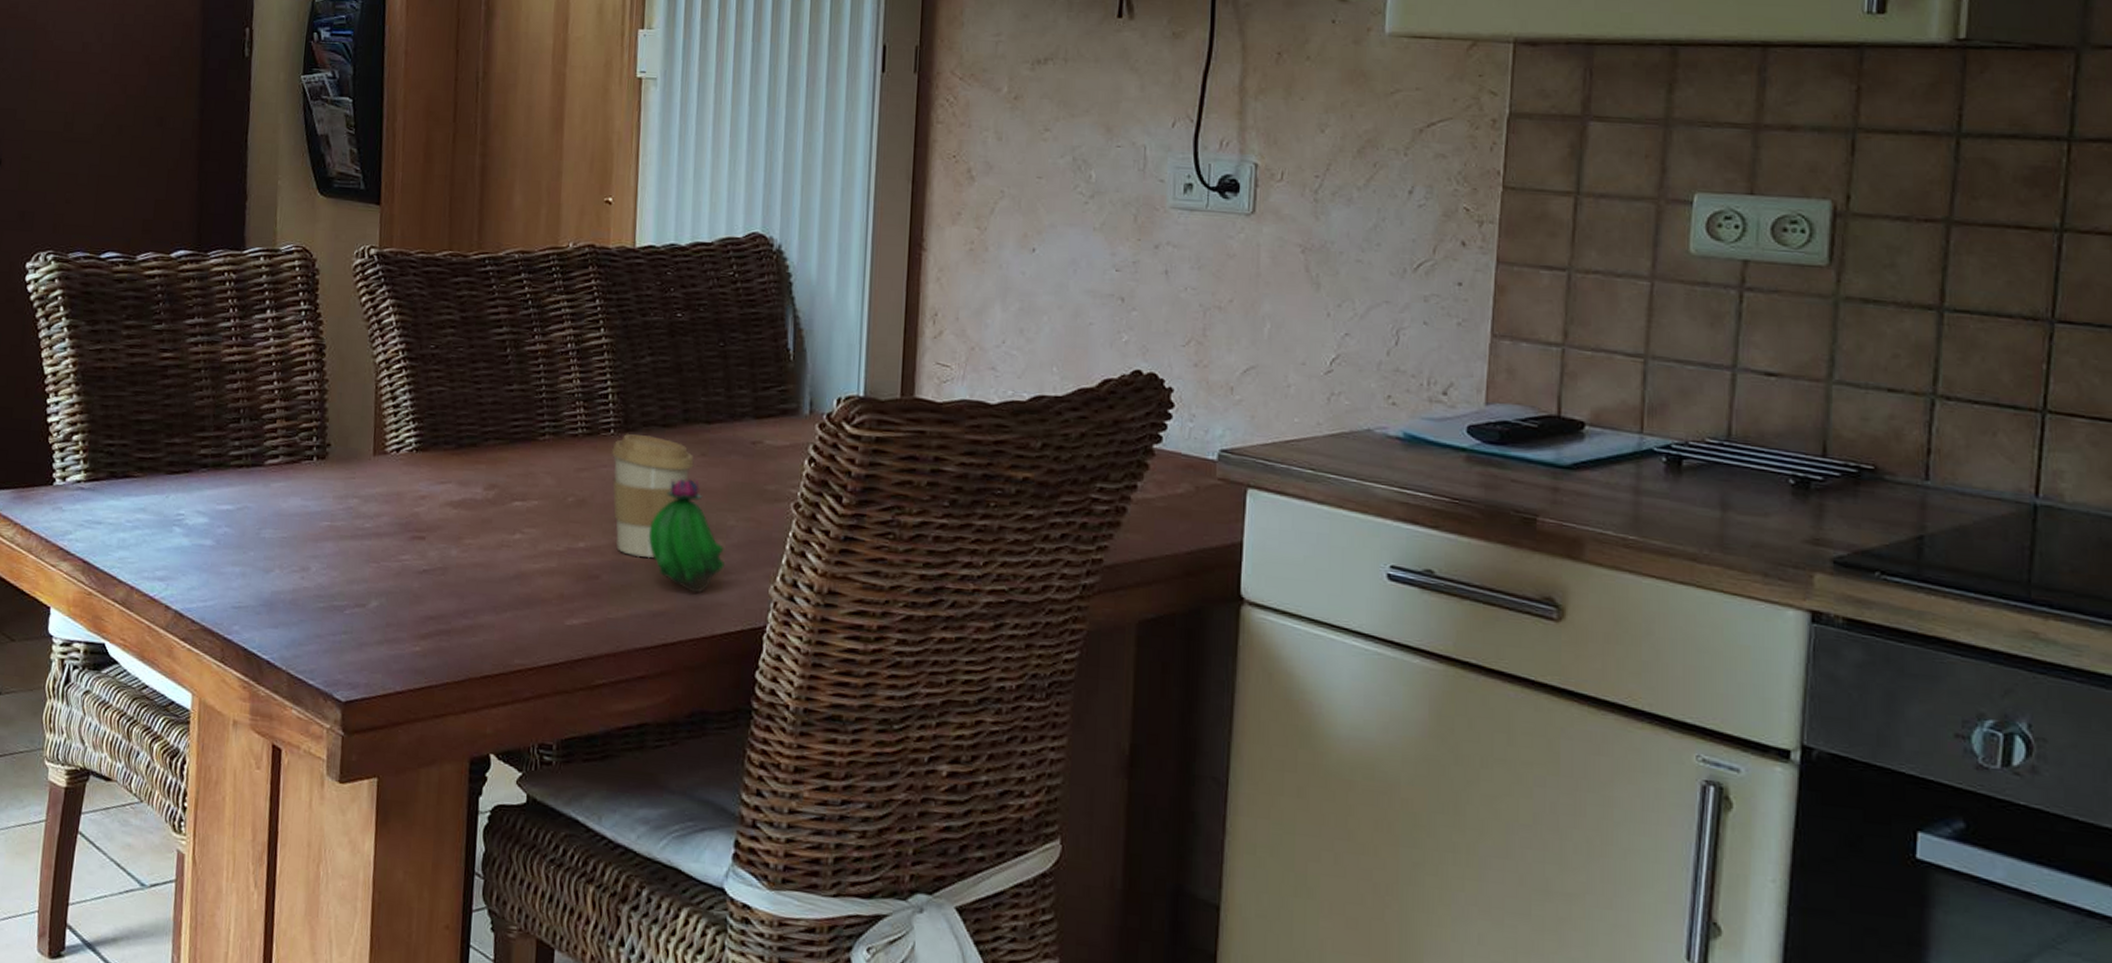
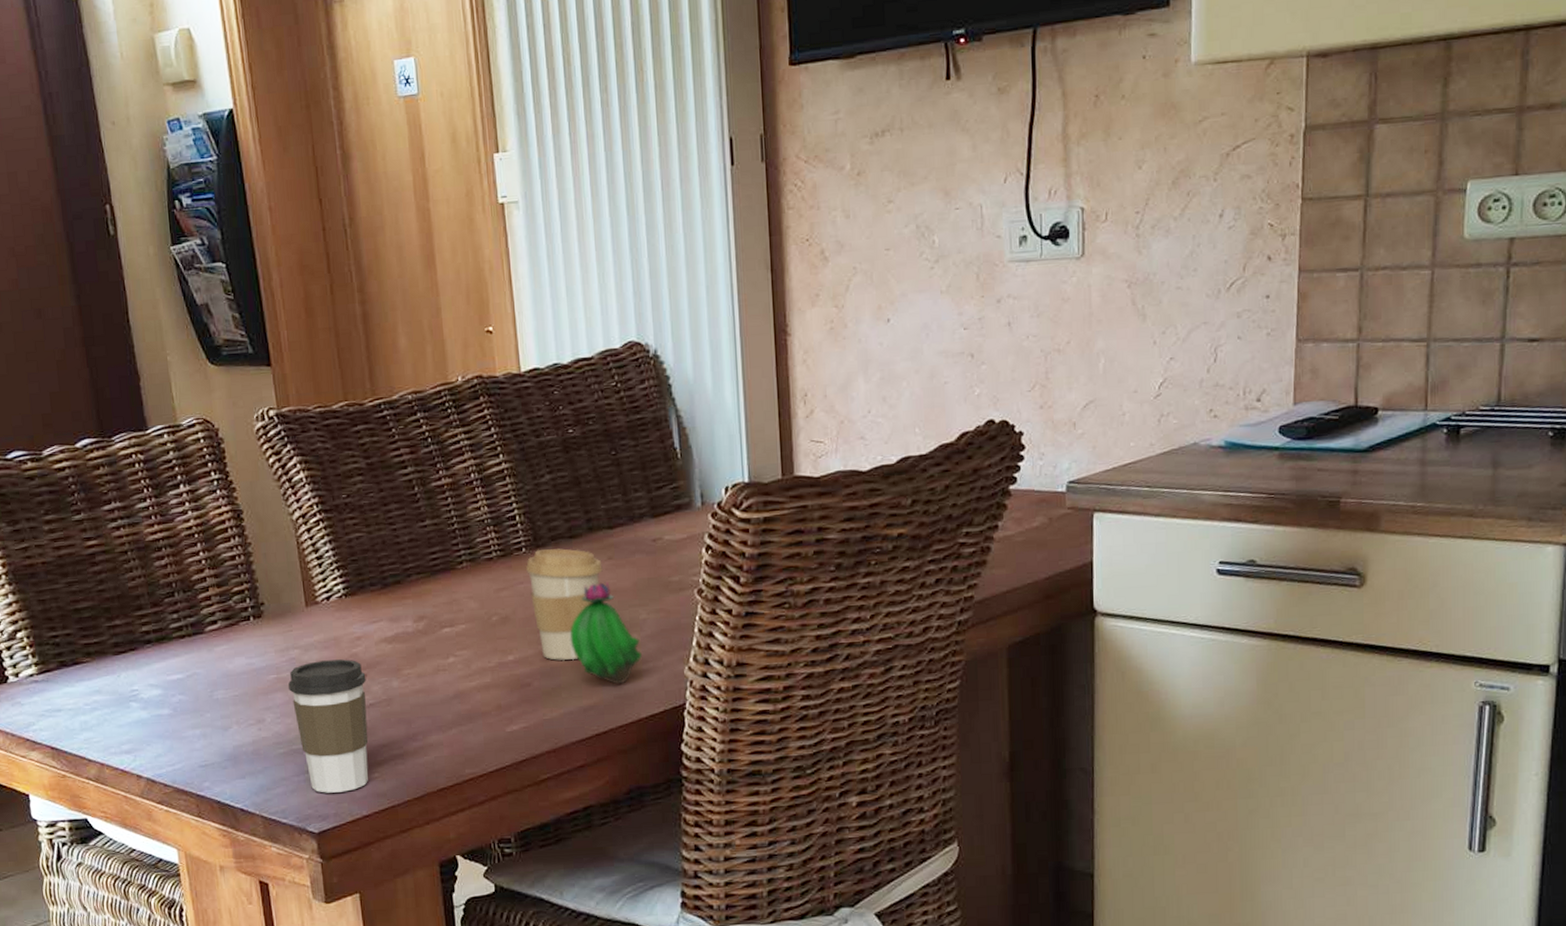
coffee cup: none [341,514,424,662] -> present [288,659,369,793]

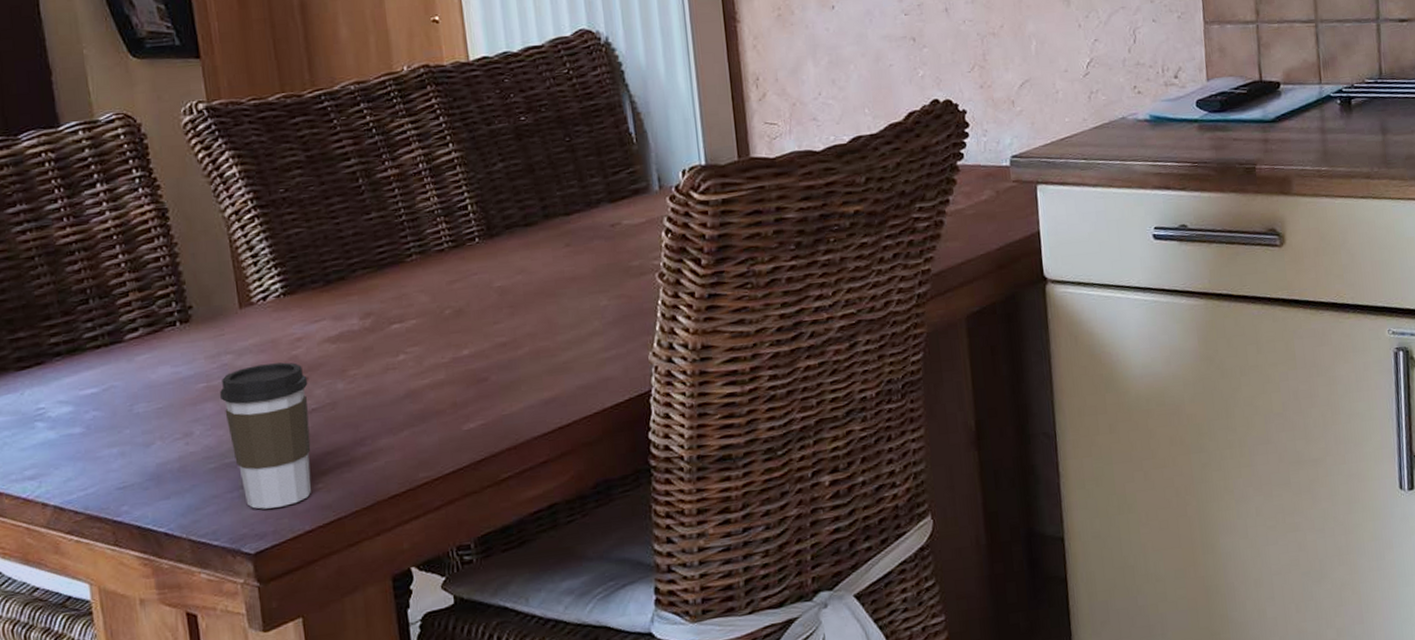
coffee cup: present [526,548,603,661] -> none [480,237,560,353]
flowering cactus: present [569,582,642,685] -> none [528,269,604,374]

